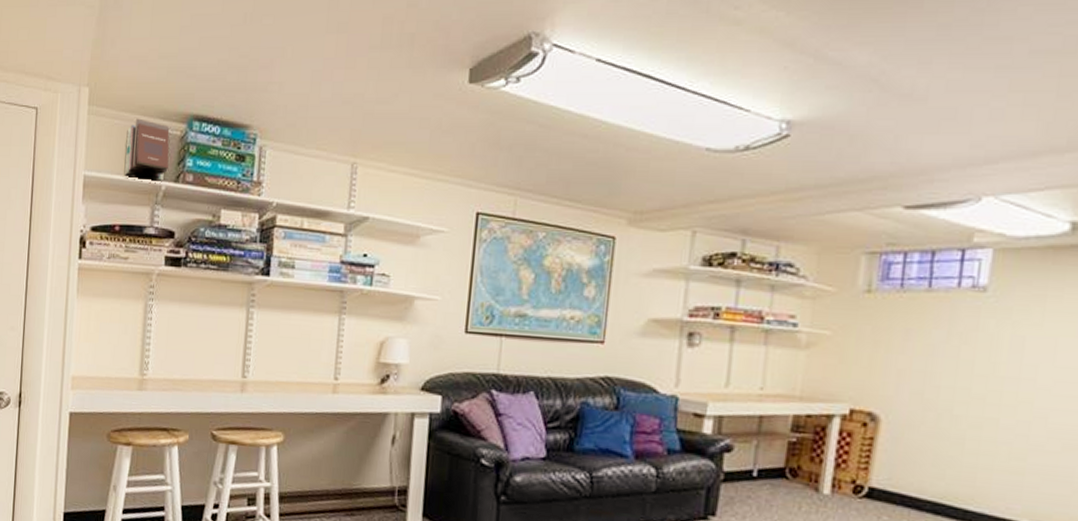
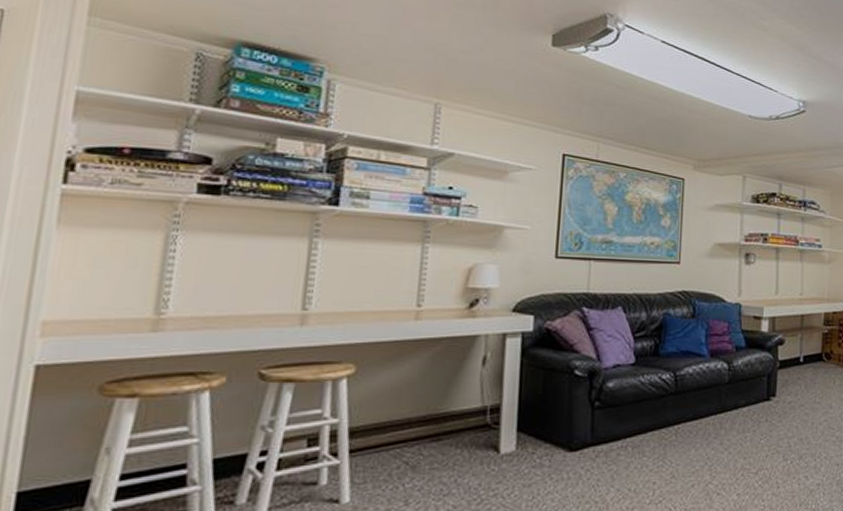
books: present [122,118,170,184] -> none [137,37,209,107]

